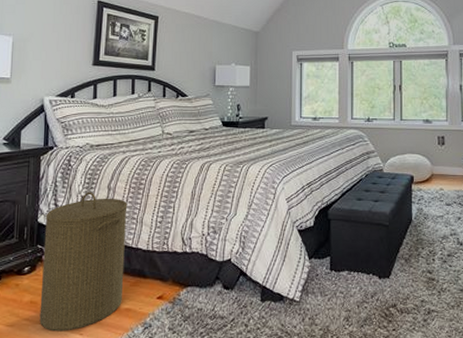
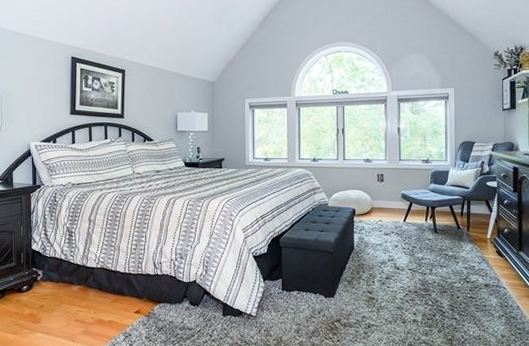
laundry hamper: present [39,192,128,332] -> none [38,224,106,339]

